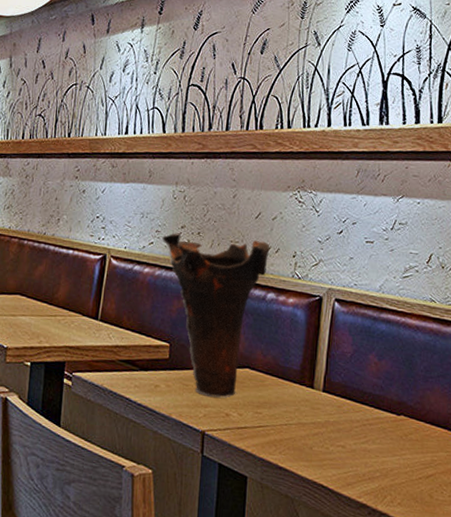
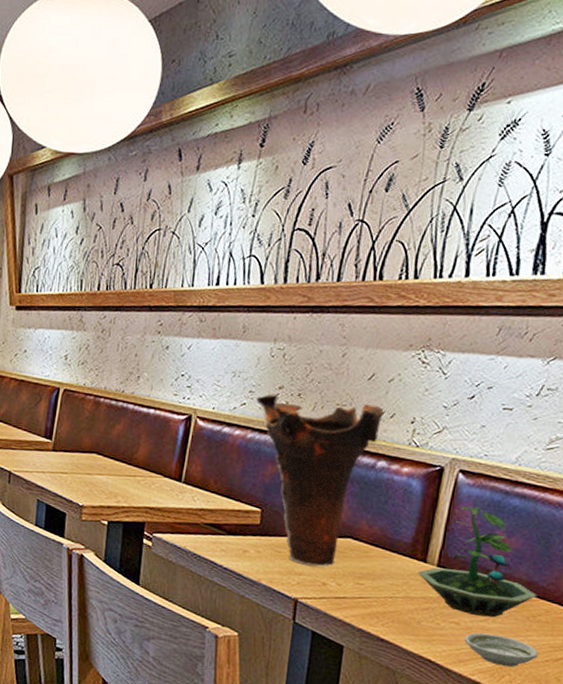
terrarium: none [307,332,407,439] -> present [418,506,538,618]
saucer: none [350,454,412,487] -> present [464,632,538,667]

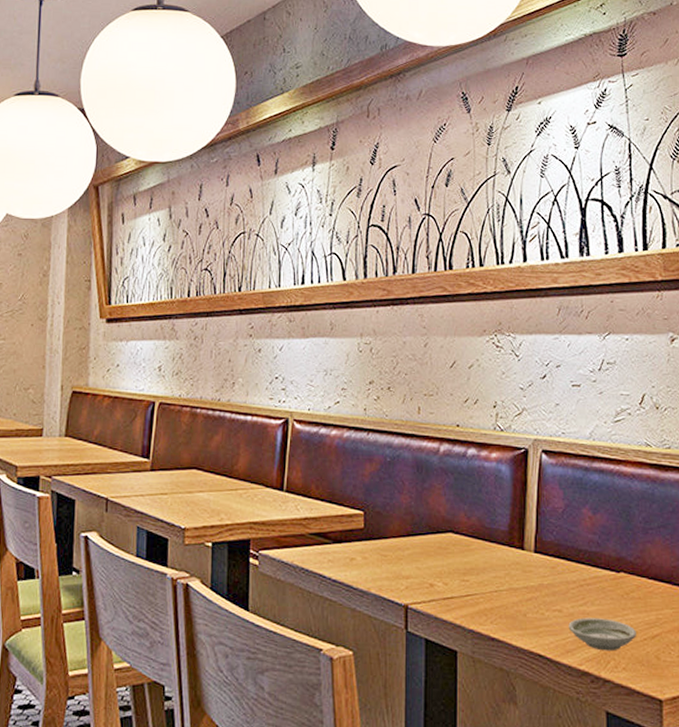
vase: present [255,393,384,567] -> none [348,389,468,567]
terrarium: present [418,506,538,618] -> none [517,486,627,600]

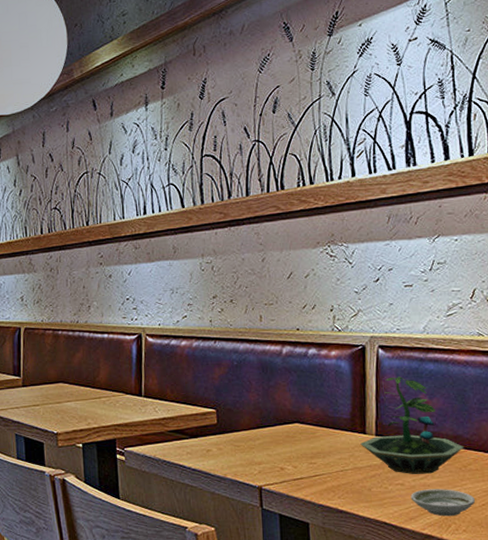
terrarium: none [517,486,627,600] -> present [360,376,465,474]

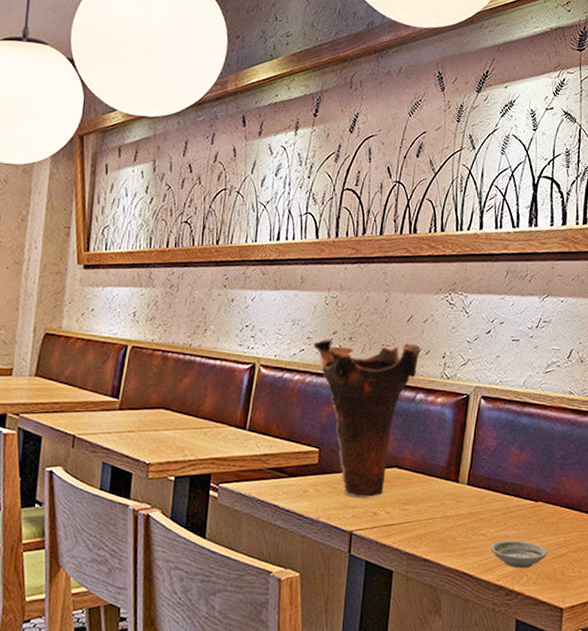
vase: none [194,300,306,454] -> present [312,338,421,498]
terrarium: present [360,376,465,474] -> none [452,427,544,526]

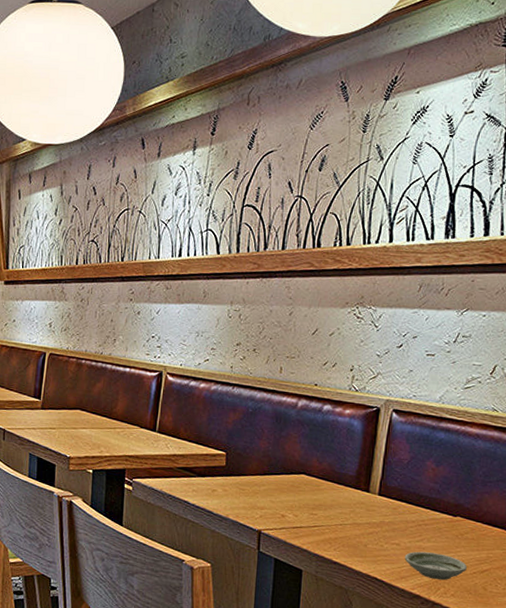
vase: present [312,338,421,498] -> none [216,350,327,501]

